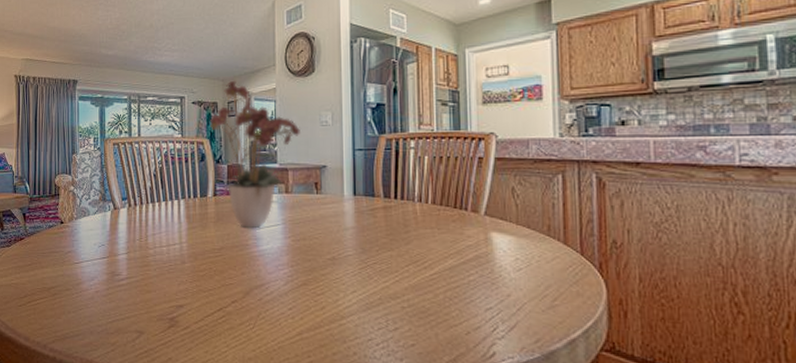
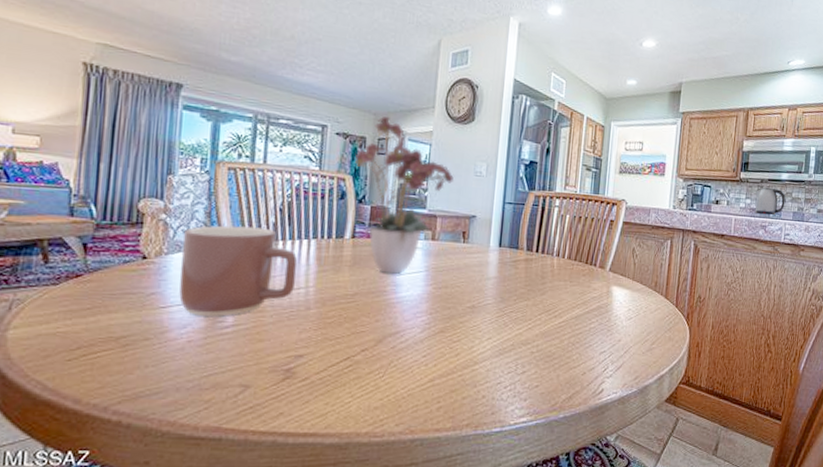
mug: none [86,192,172,271] -> present [179,225,298,317]
kettle: none [682,96,733,132] -> present [754,187,786,216]

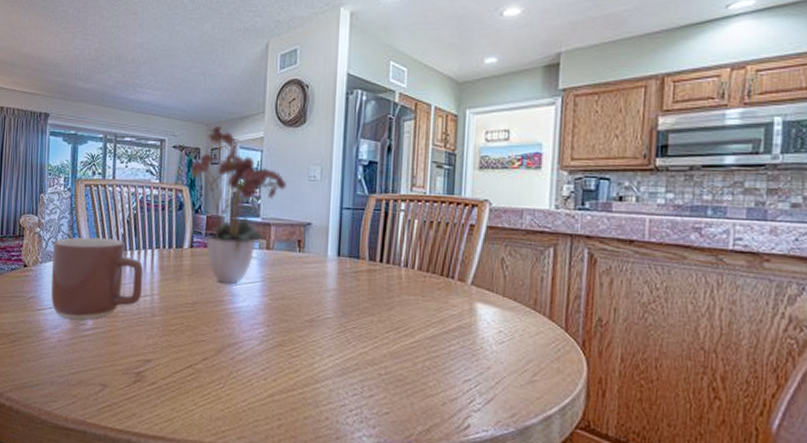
kettle: present [754,187,786,216] -> none [681,176,732,214]

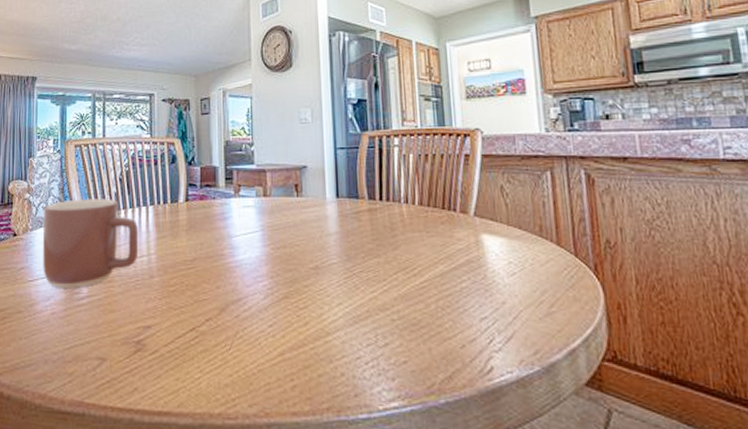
flower arrangement: present [191,125,287,284] -> none [182,76,278,235]

